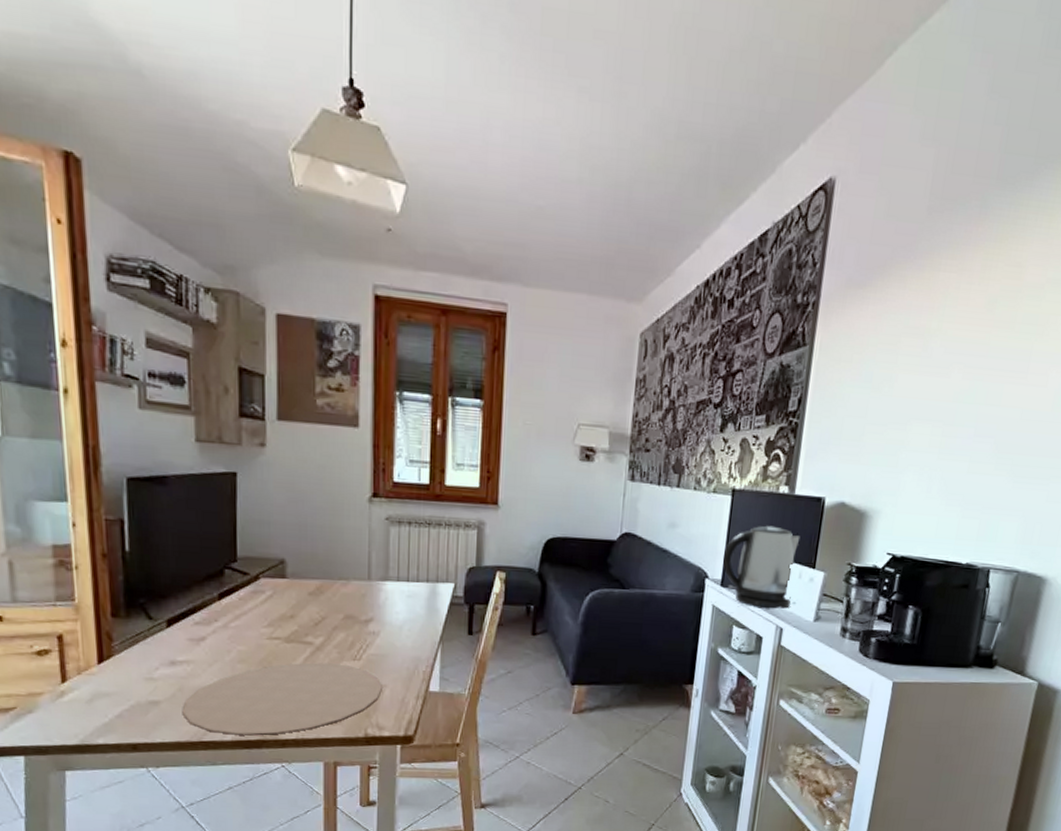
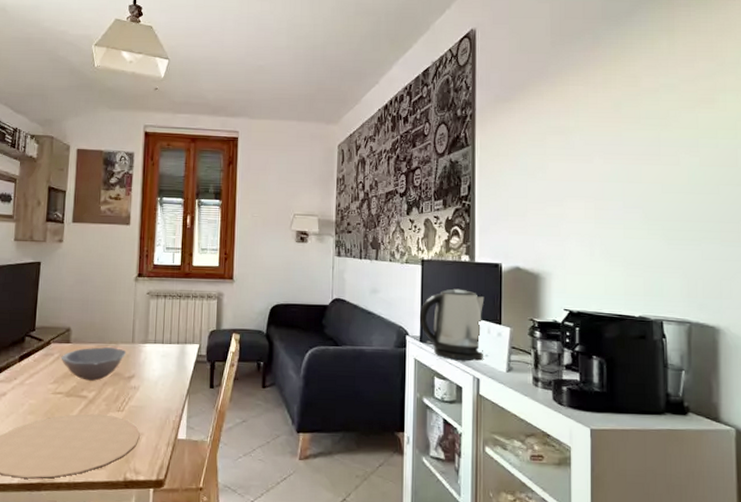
bowl: none [275,584,362,625] -> present [61,347,127,381]

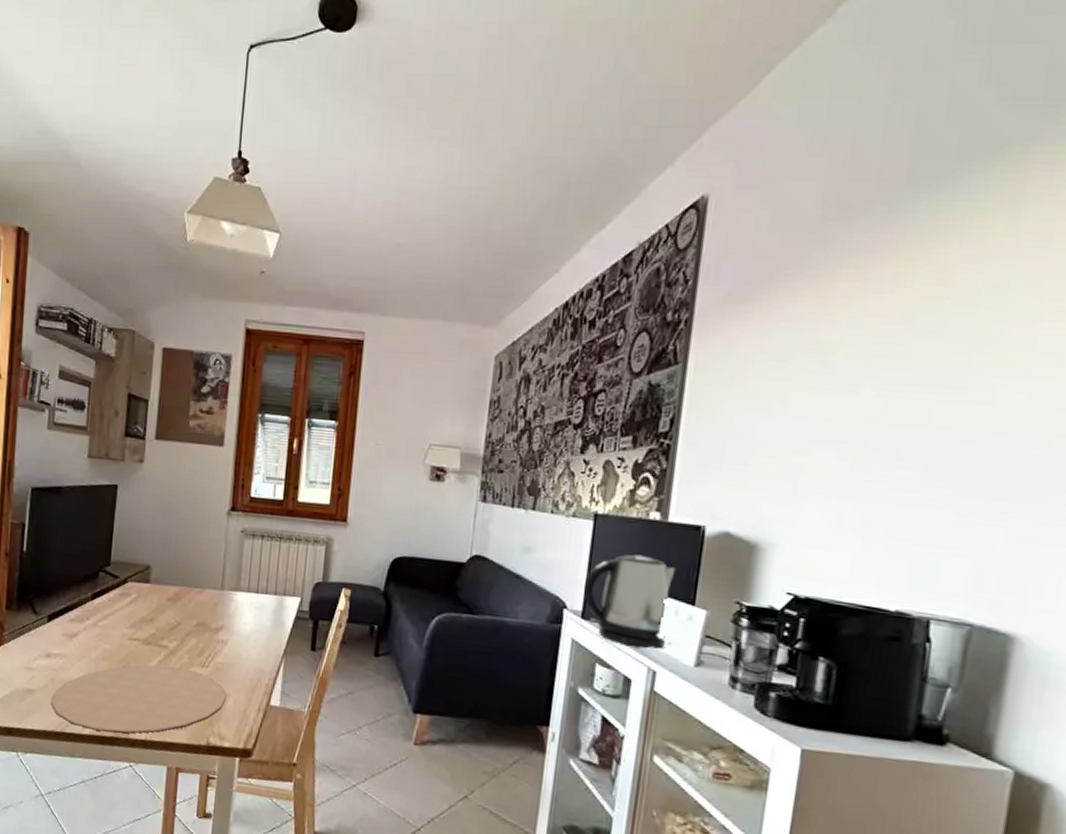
bowl: present [61,347,127,381] -> none [138,590,215,630]

